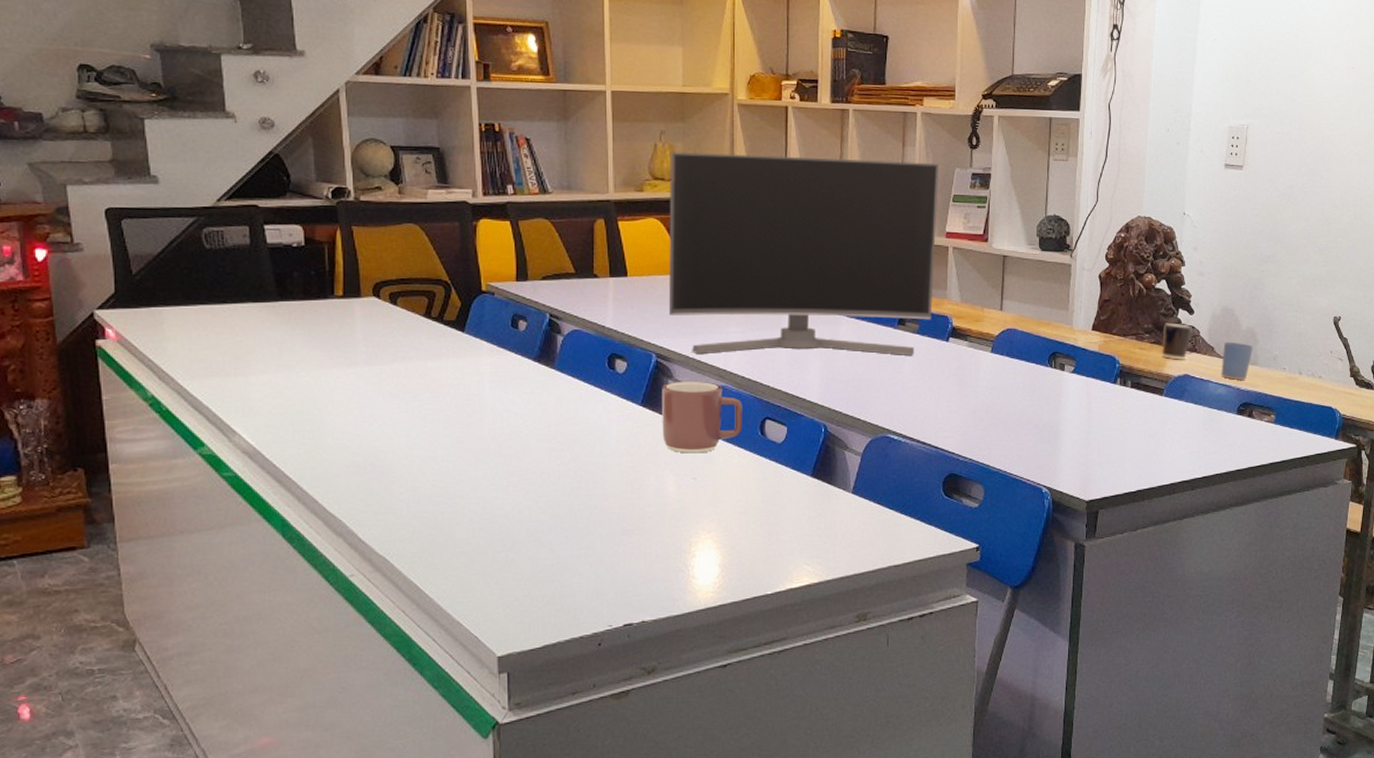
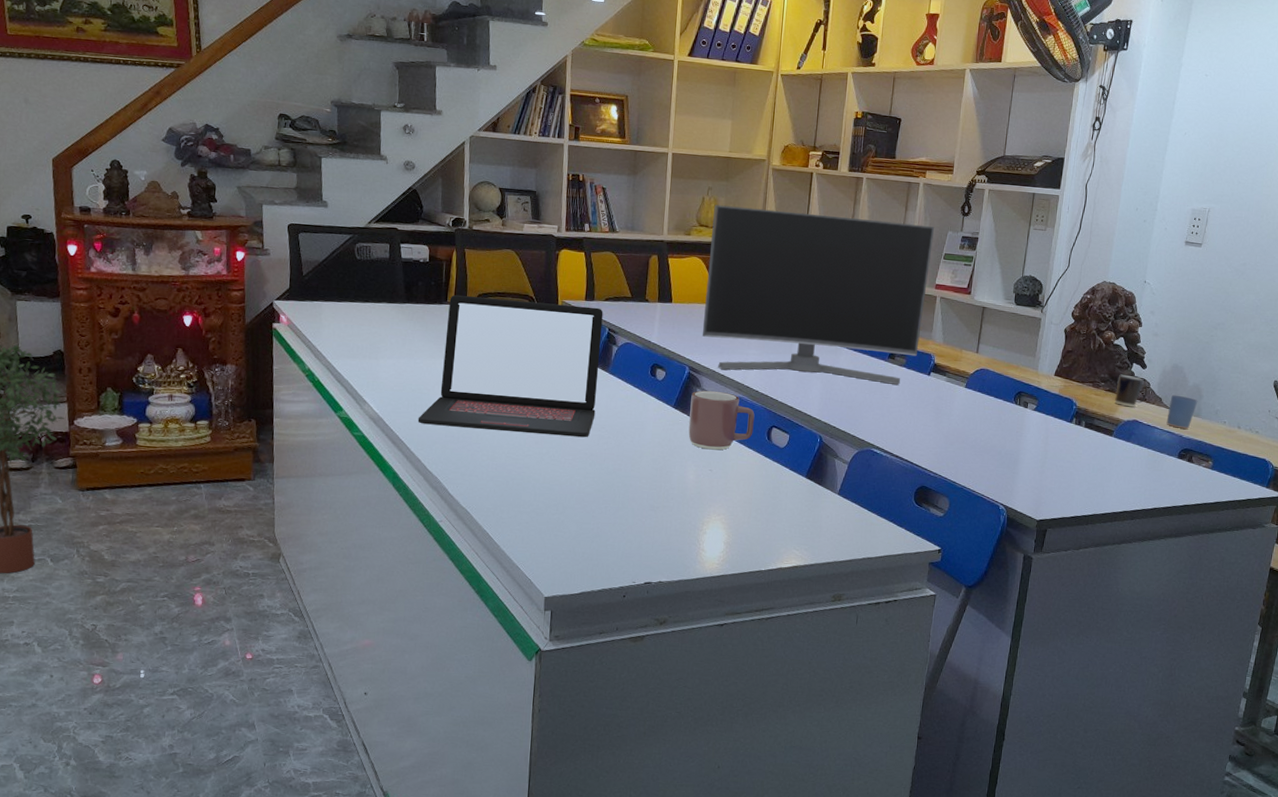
laptop: none [308,285,542,454] -> present [417,294,603,438]

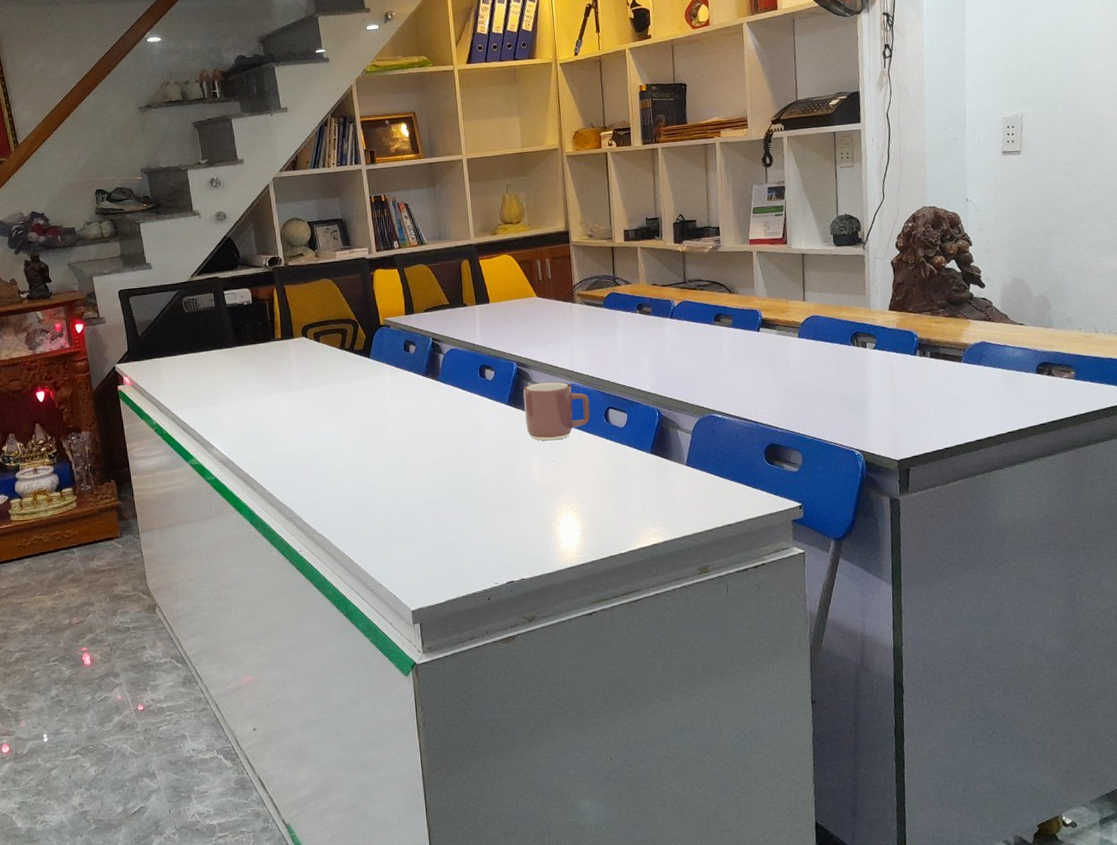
laptop: present [417,294,603,438] -> none [264,320,433,460]
computer monitor: present [702,204,935,385] -> none [515,182,743,360]
mug: present [1115,374,1148,407] -> none [956,297,991,330]
mug: present [1166,394,1198,429] -> none [1016,308,1047,343]

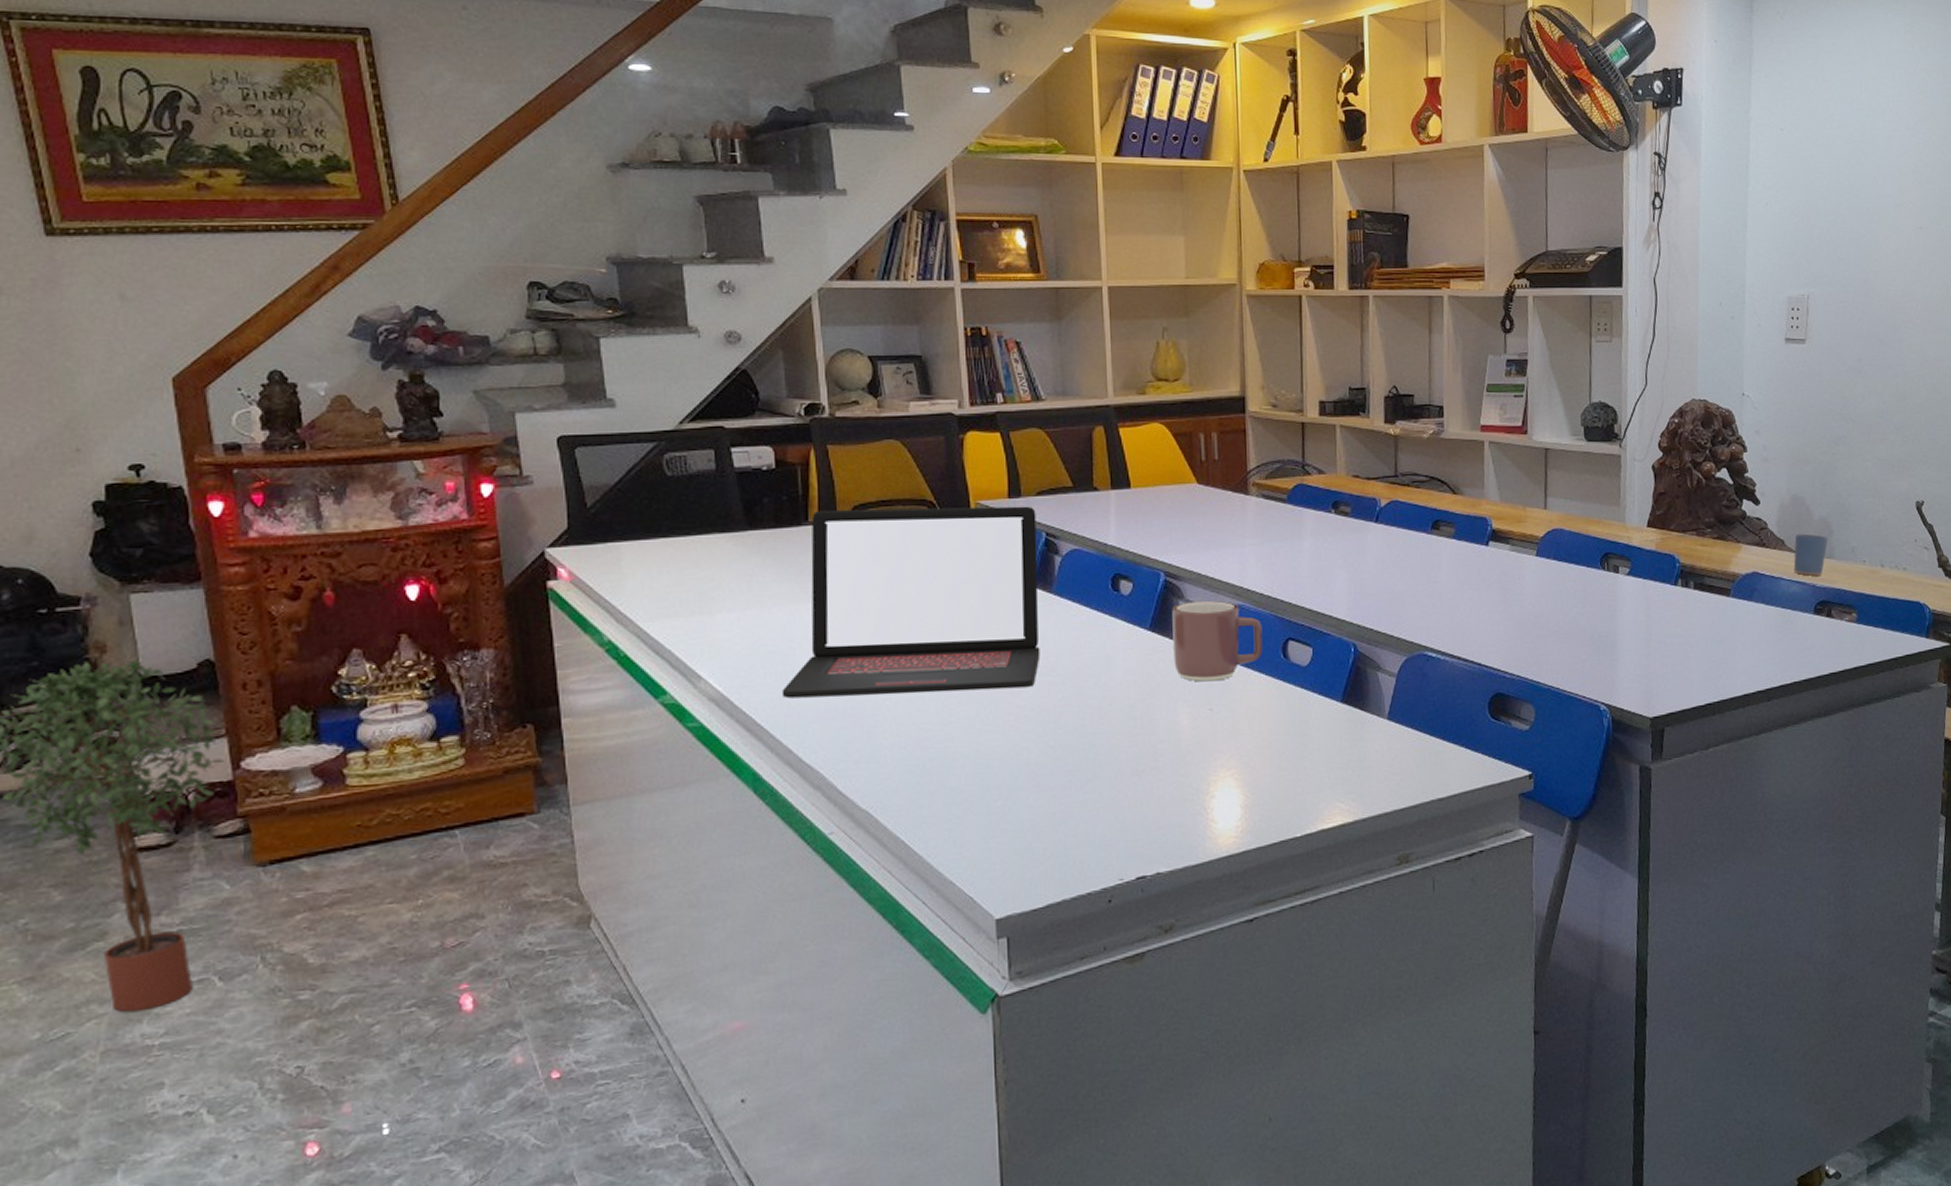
laptop: none [264,320,433,460] -> present [782,506,1040,699]
mug: none [1016,308,1047,343] -> present [1793,533,1829,576]

